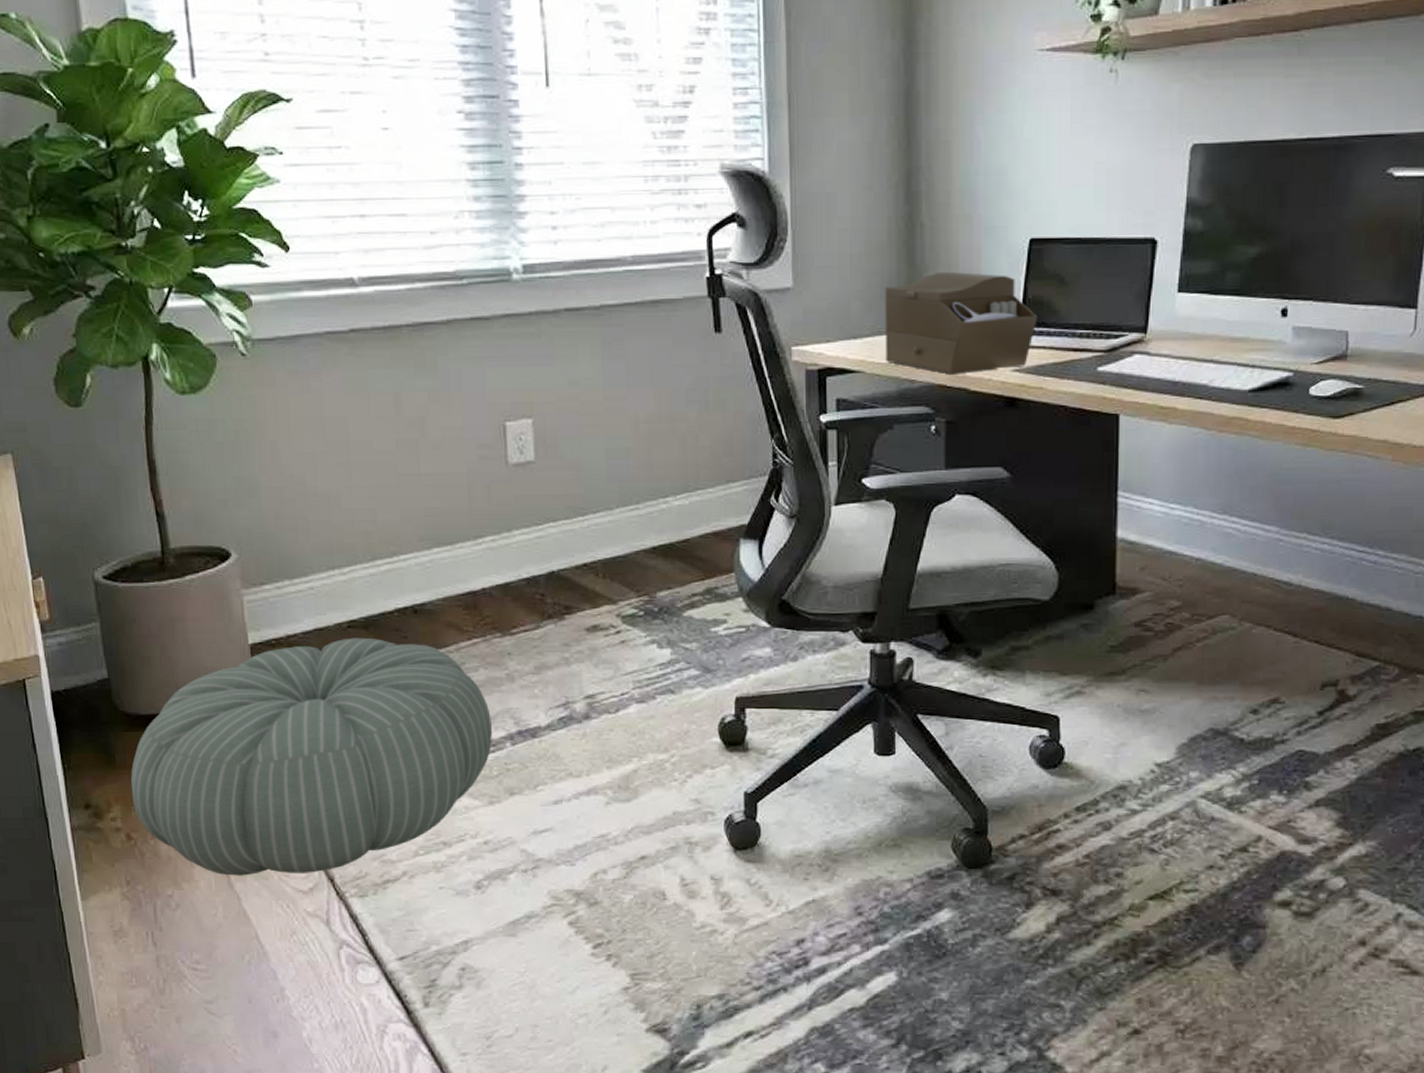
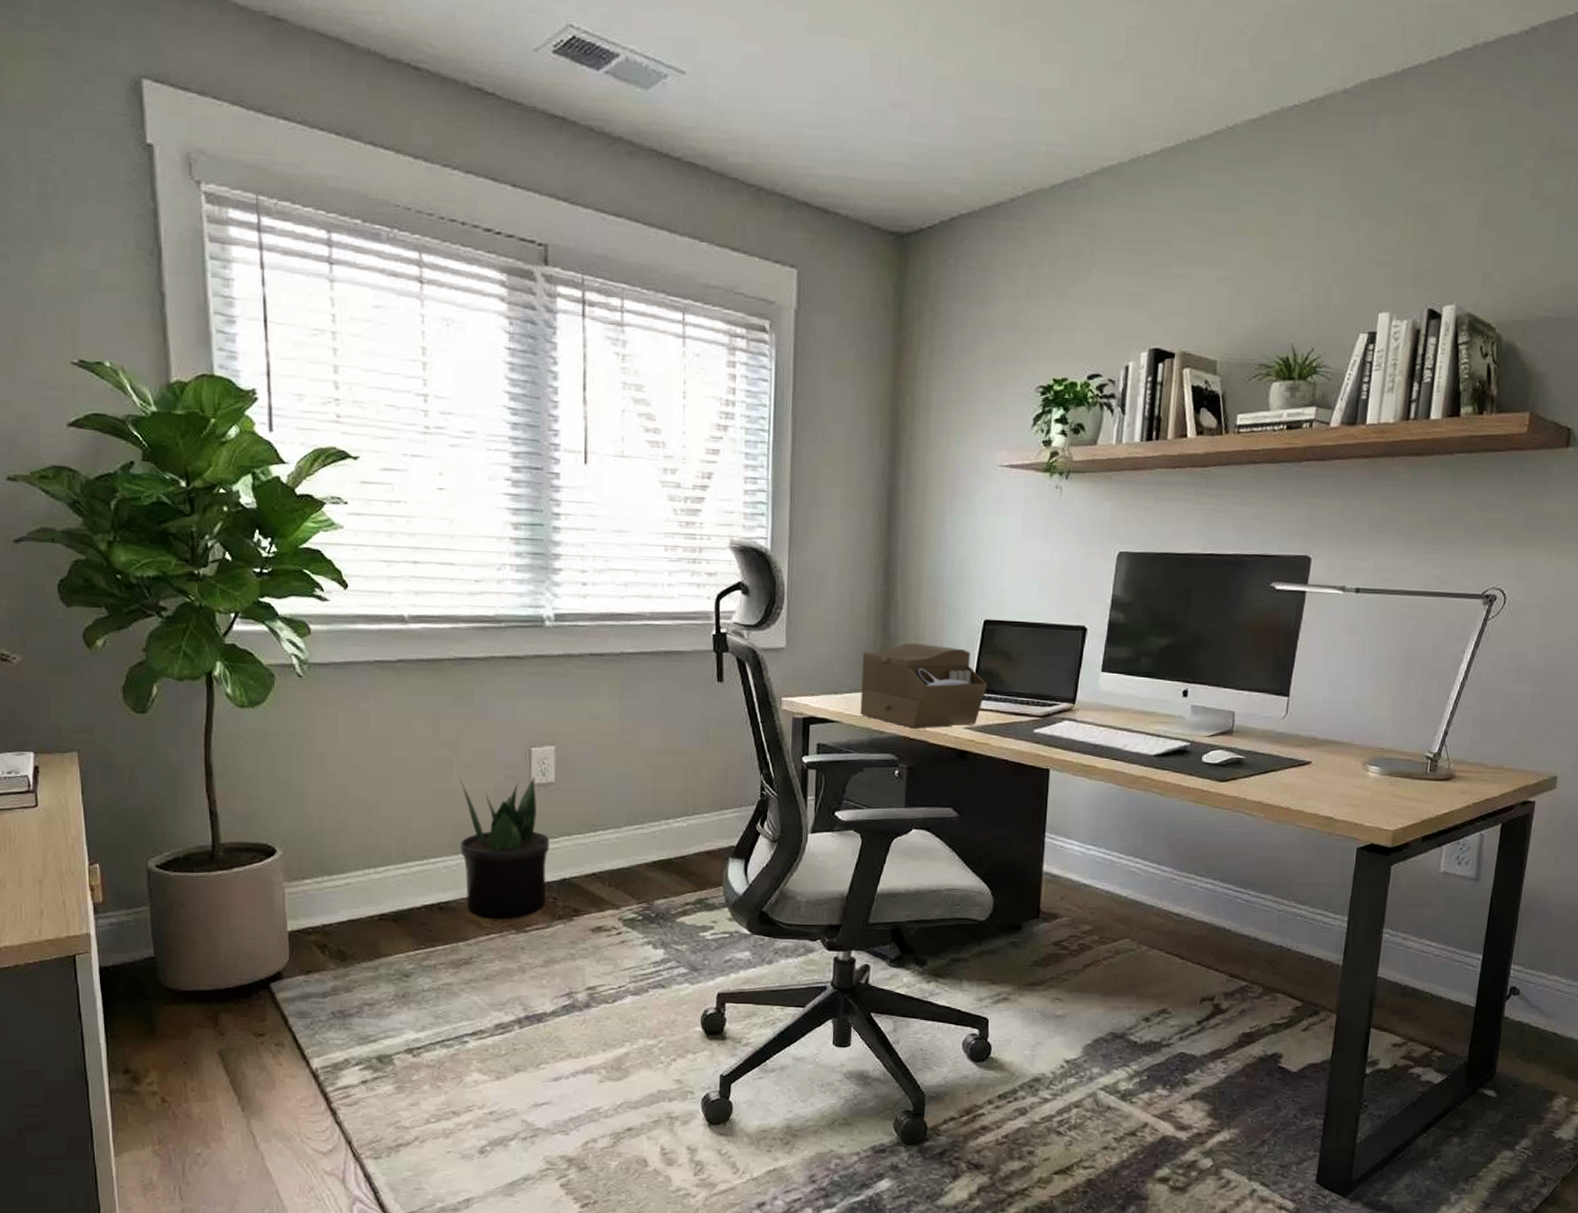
pouf: present [130,637,493,876] -> none [168,929,504,1138]
planter: none [427,456,534,622] -> present [459,777,550,920]

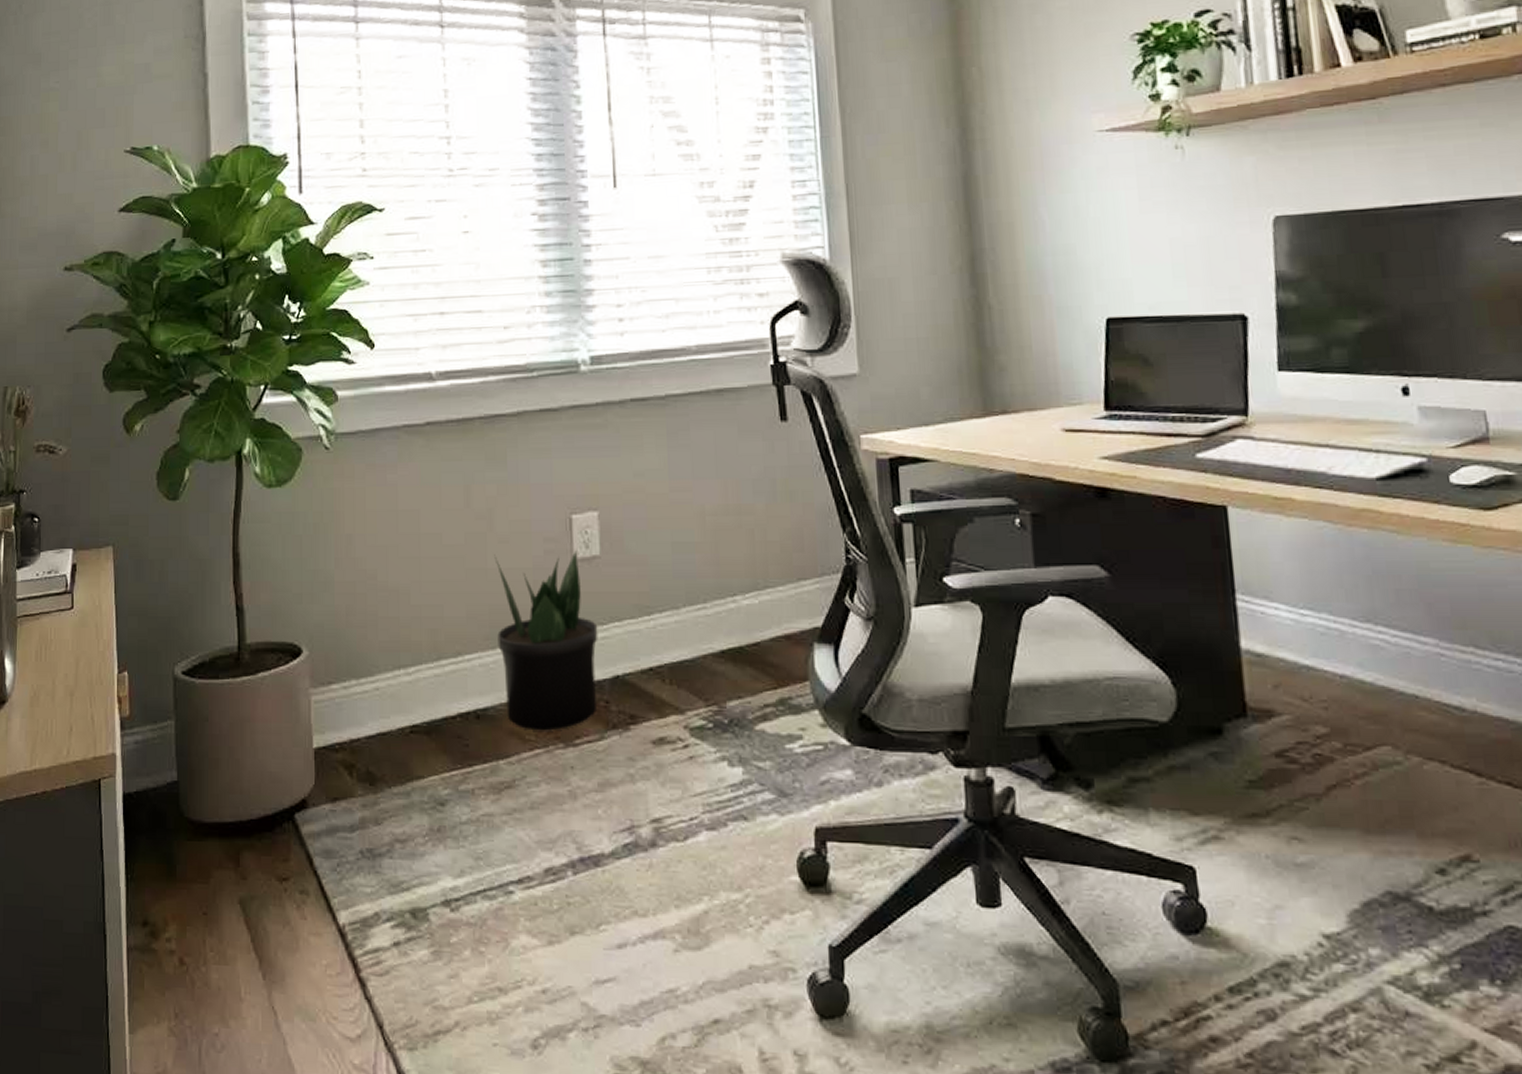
sewing box: present [860,642,987,729] -> none [955,353,1123,463]

